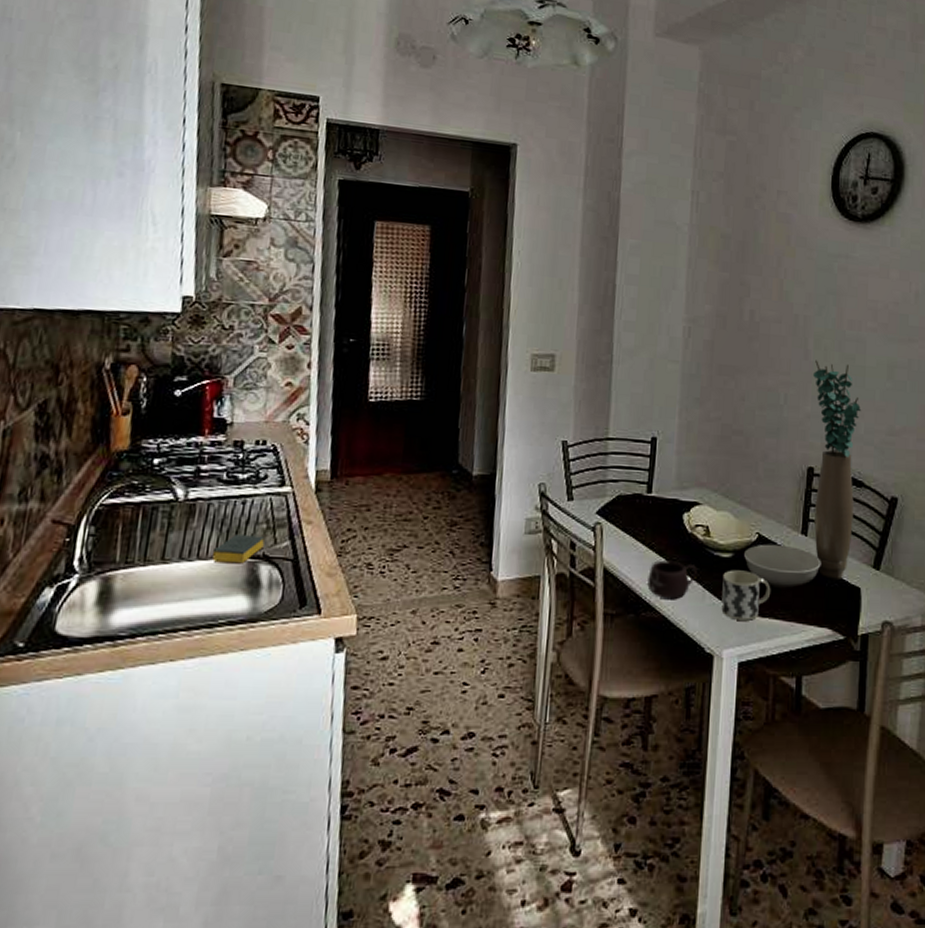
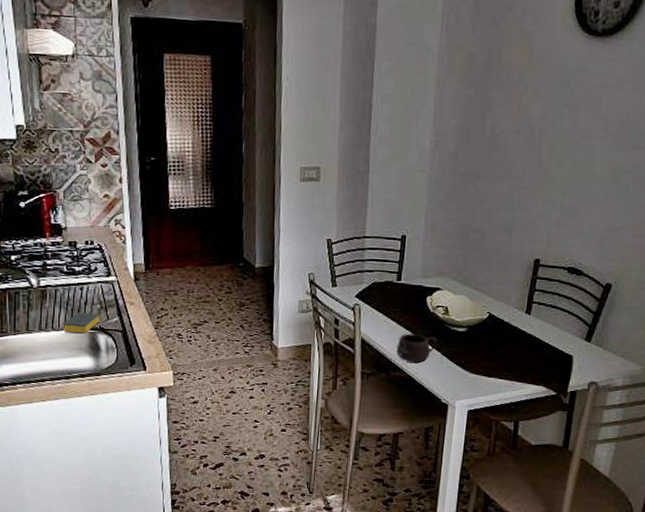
cup: present [721,570,771,621] -> none [456,341,498,380]
bowl: present [744,544,821,589] -> none [476,321,541,356]
vase: present [813,360,862,581] -> none [536,167,587,350]

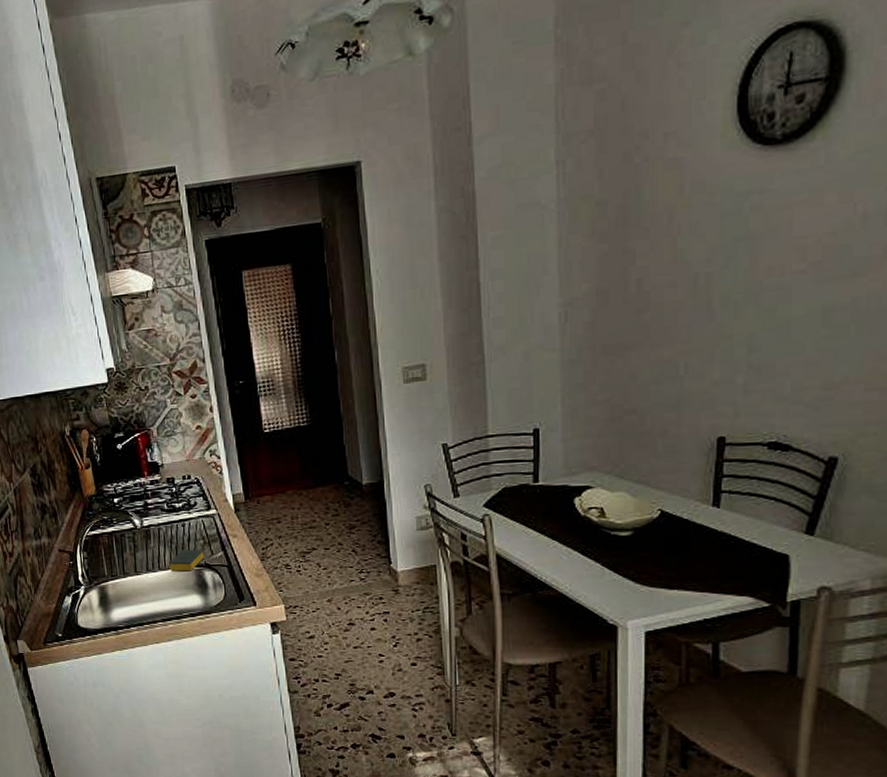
mug: present [396,333,437,362] -> none [542,543,594,577]

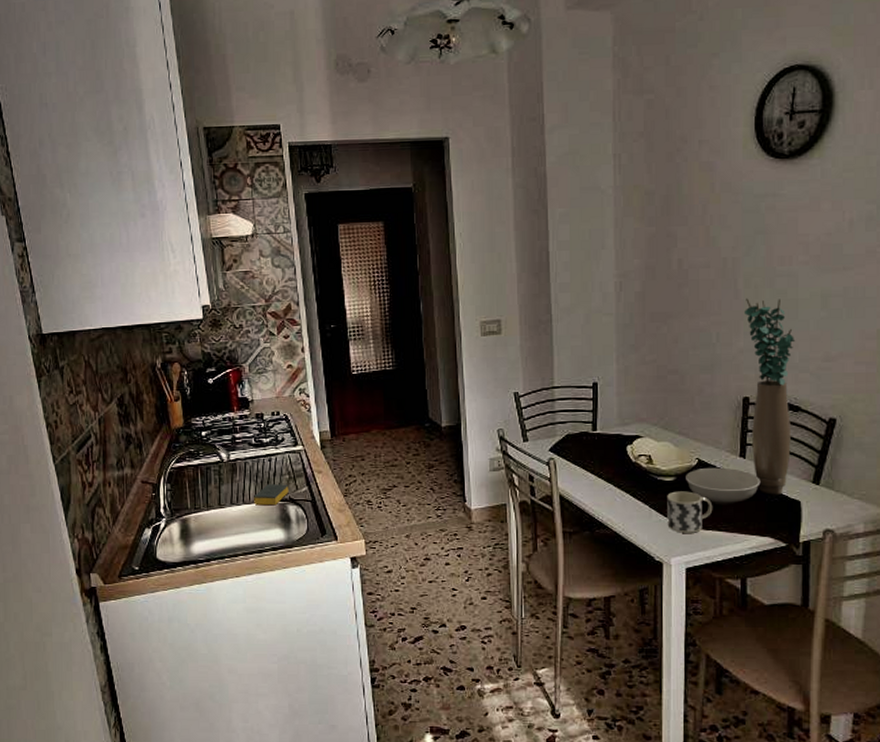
cup: none [623,546,679,593] -> present [667,491,713,533]
bowl: none [645,518,738,562] -> present [686,467,761,505]
vase: none [721,318,787,550] -> present [745,298,796,496]

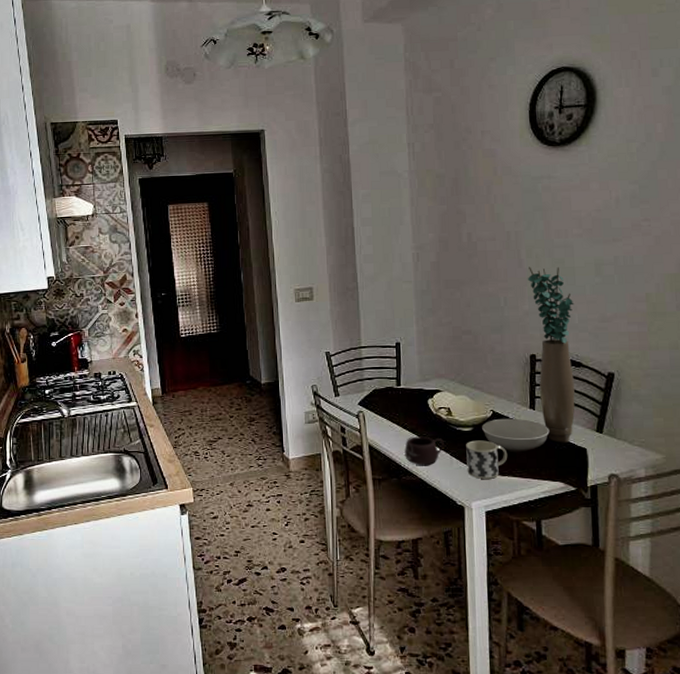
sponge: present [254,484,289,506] -> none [92,437,124,457]
mug: none [599,486,643,517] -> present [404,436,444,465]

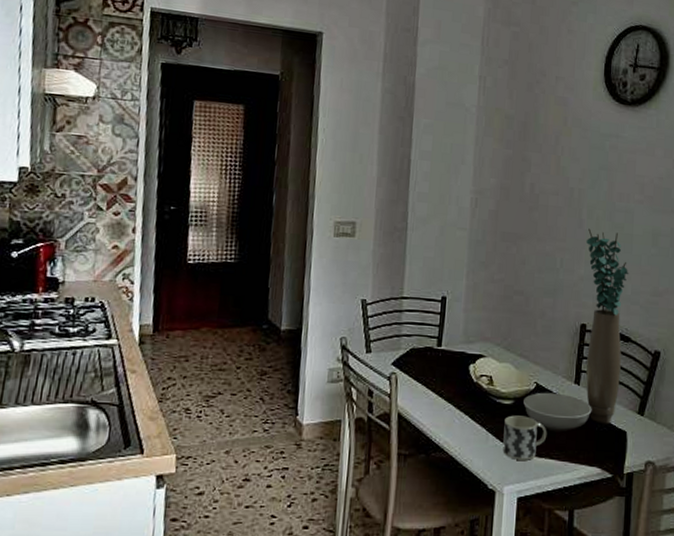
mug: present [404,436,444,465] -> none [437,406,482,441]

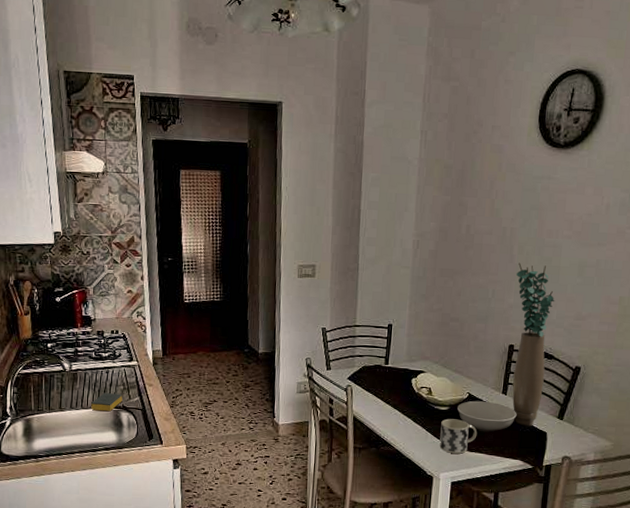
sponge: none [45,382,93,409] -> present [91,393,123,412]

